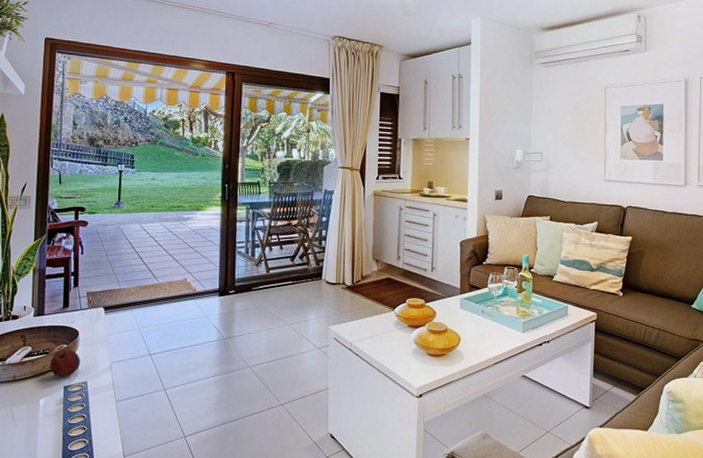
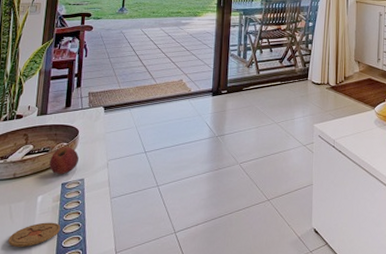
coaster: none [12,425,65,450] -> present [8,222,61,247]

